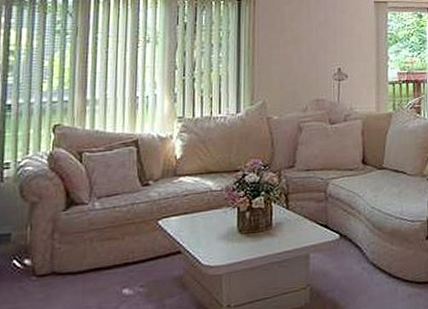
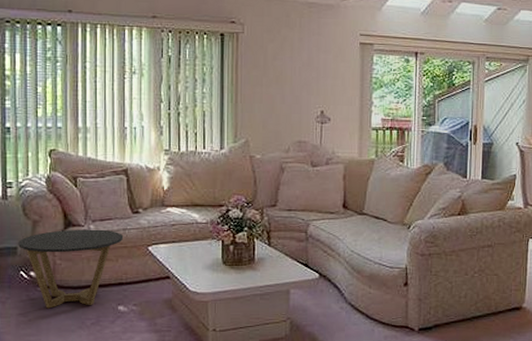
side table: none [12,206,132,300] -> present [18,229,124,309]

